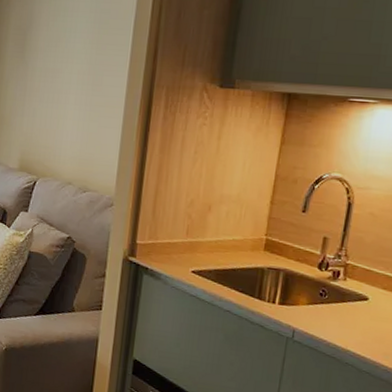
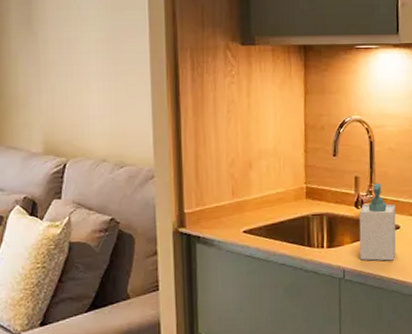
soap bottle: none [315,247,367,332] -> present [358,182,396,261]

